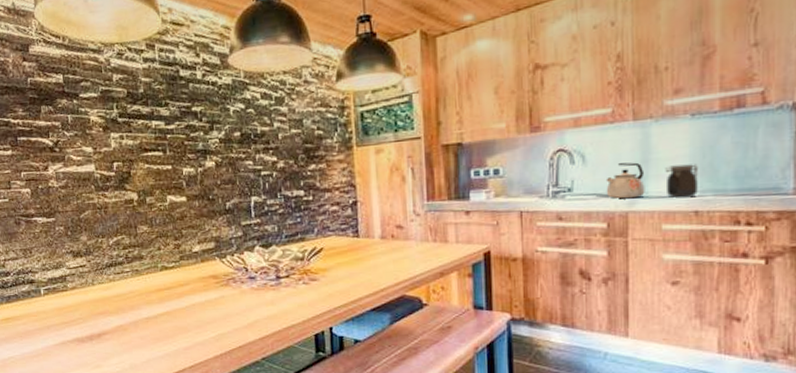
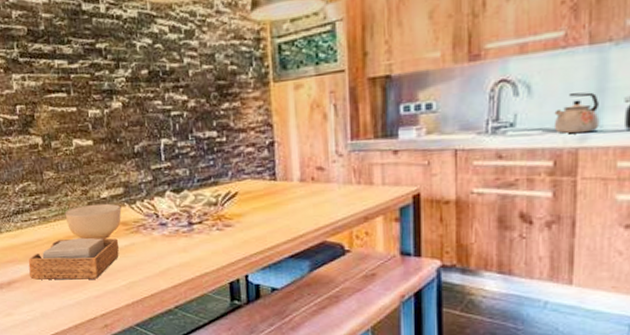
napkin holder: none [119,290,210,332] -> present [28,237,120,280]
bowl: none [157,257,213,292] -> present [64,203,122,240]

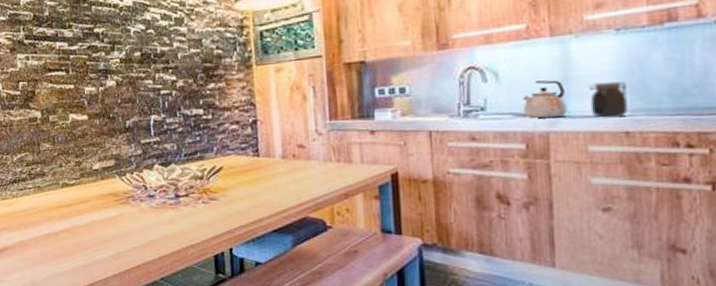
napkin holder: present [28,237,120,280] -> none [21,207,109,248]
bowl: present [64,203,122,240] -> none [58,174,112,209]

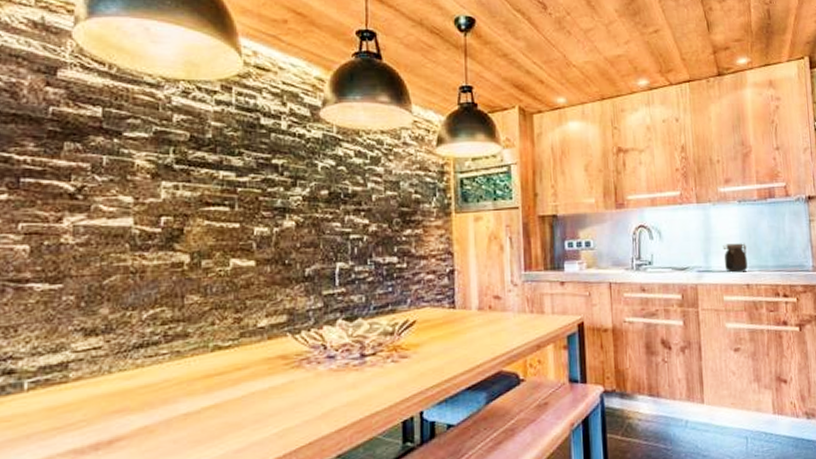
kettle: present [522,80,567,119] -> none [678,240,709,273]

